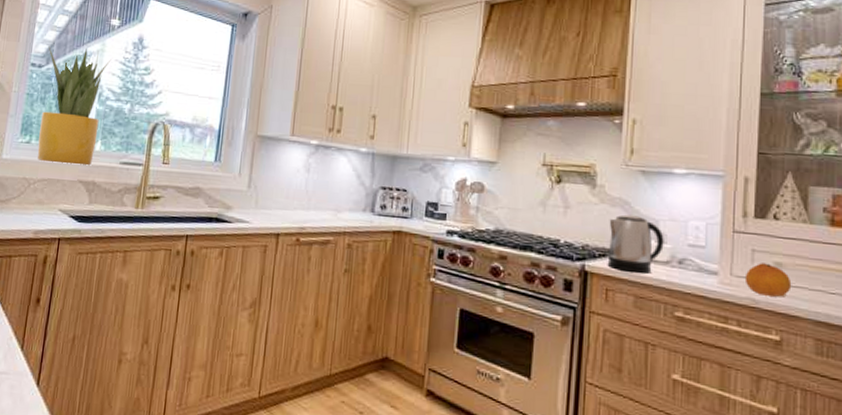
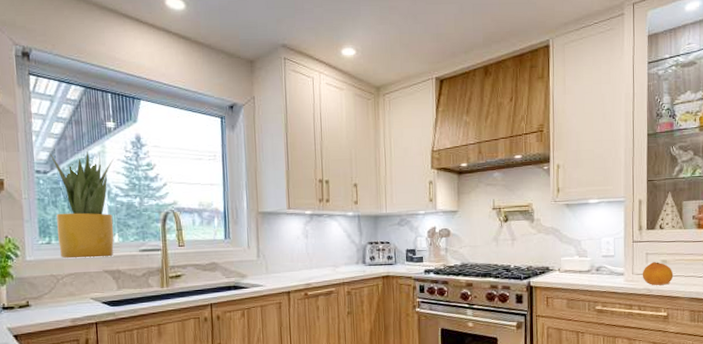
kettle: present [607,214,664,275] -> none [545,239,585,283]

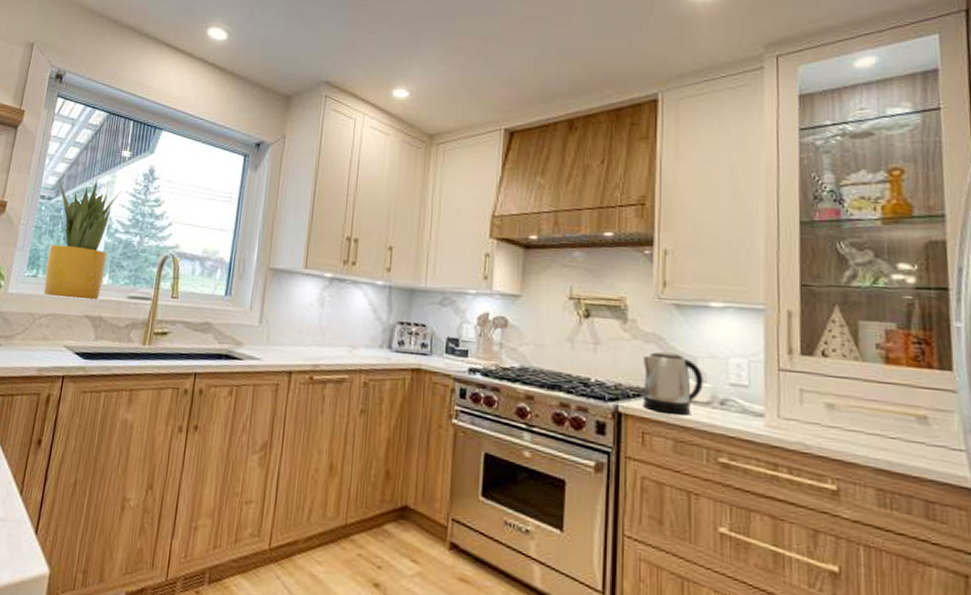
kettle: none [545,239,585,283] -> present [642,351,703,416]
fruit: present [642,262,674,285] -> none [793,404,847,442]

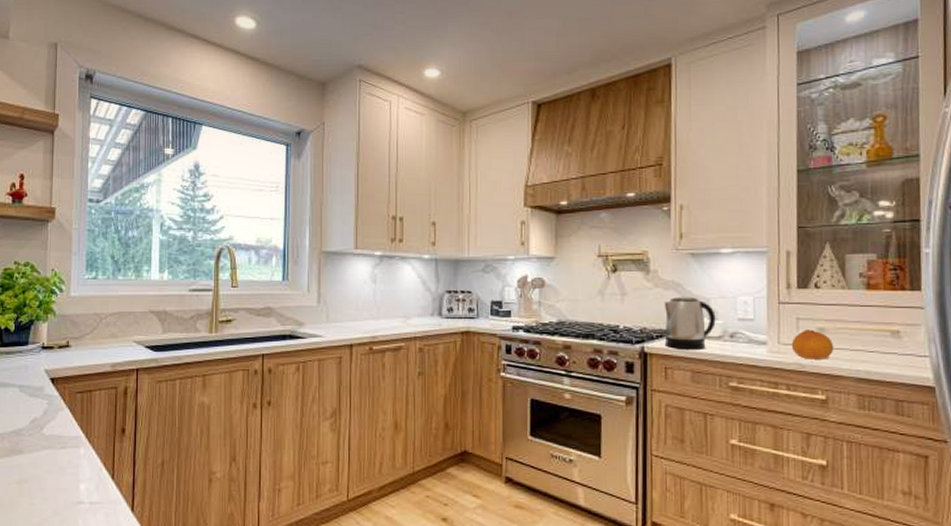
planter: present [43,177,122,300] -> none [104,179,169,296]
fruit: none [793,404,847,442] -> present [791,330,834,359]

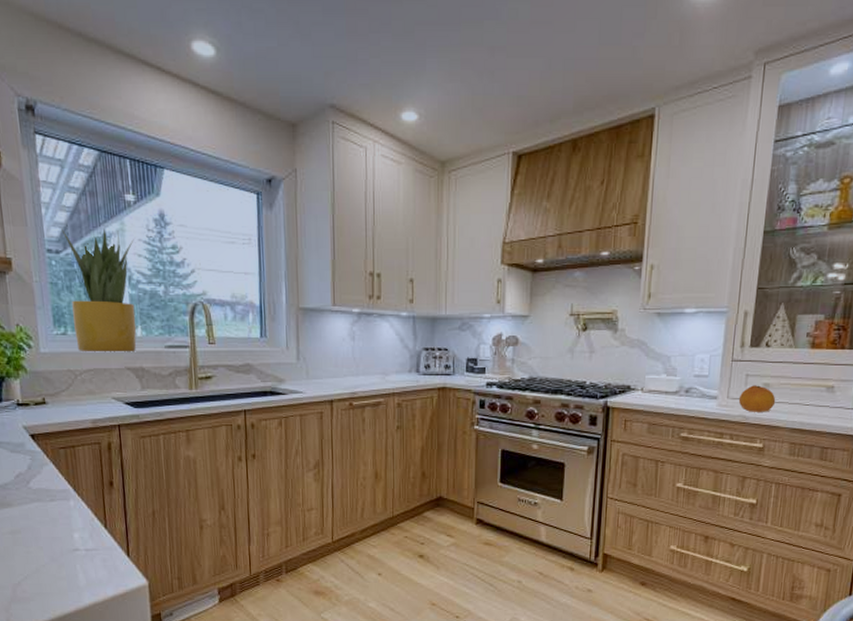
planter: none [104,179,169,296] -> present [61,228,137,352]
kettle: present [664,296,716,351] -> none [626,354,675,405]

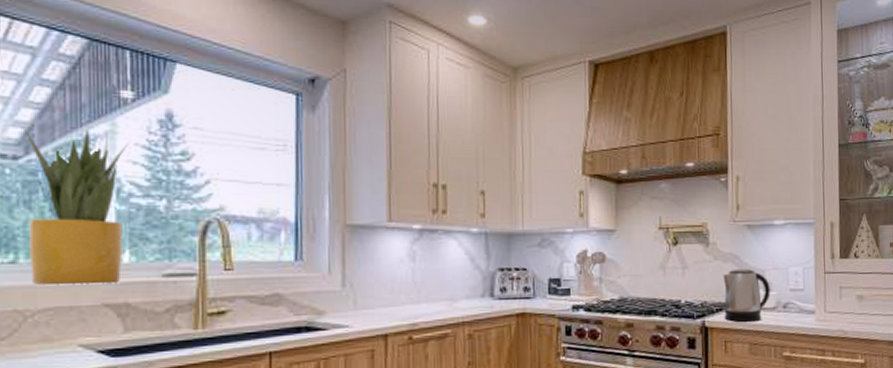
kettle: none [626,354,675,405] -> present [723,268,770,323]
fruit: present [738,385,776,412] -> none [835,297,871,326]

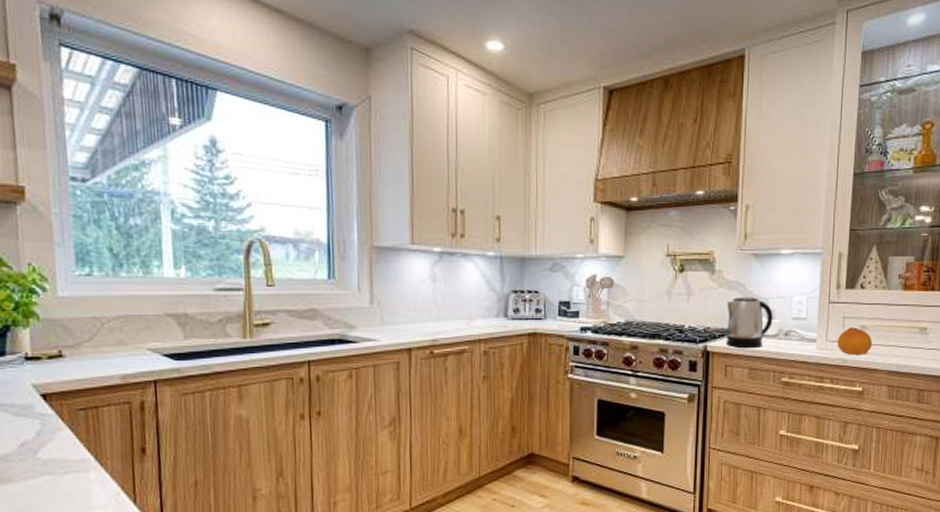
planter: present [24,128,129,286] -> none [89,153,180,296]
fruit: none [835,297,871,326] -> present [837,327,873,355]

